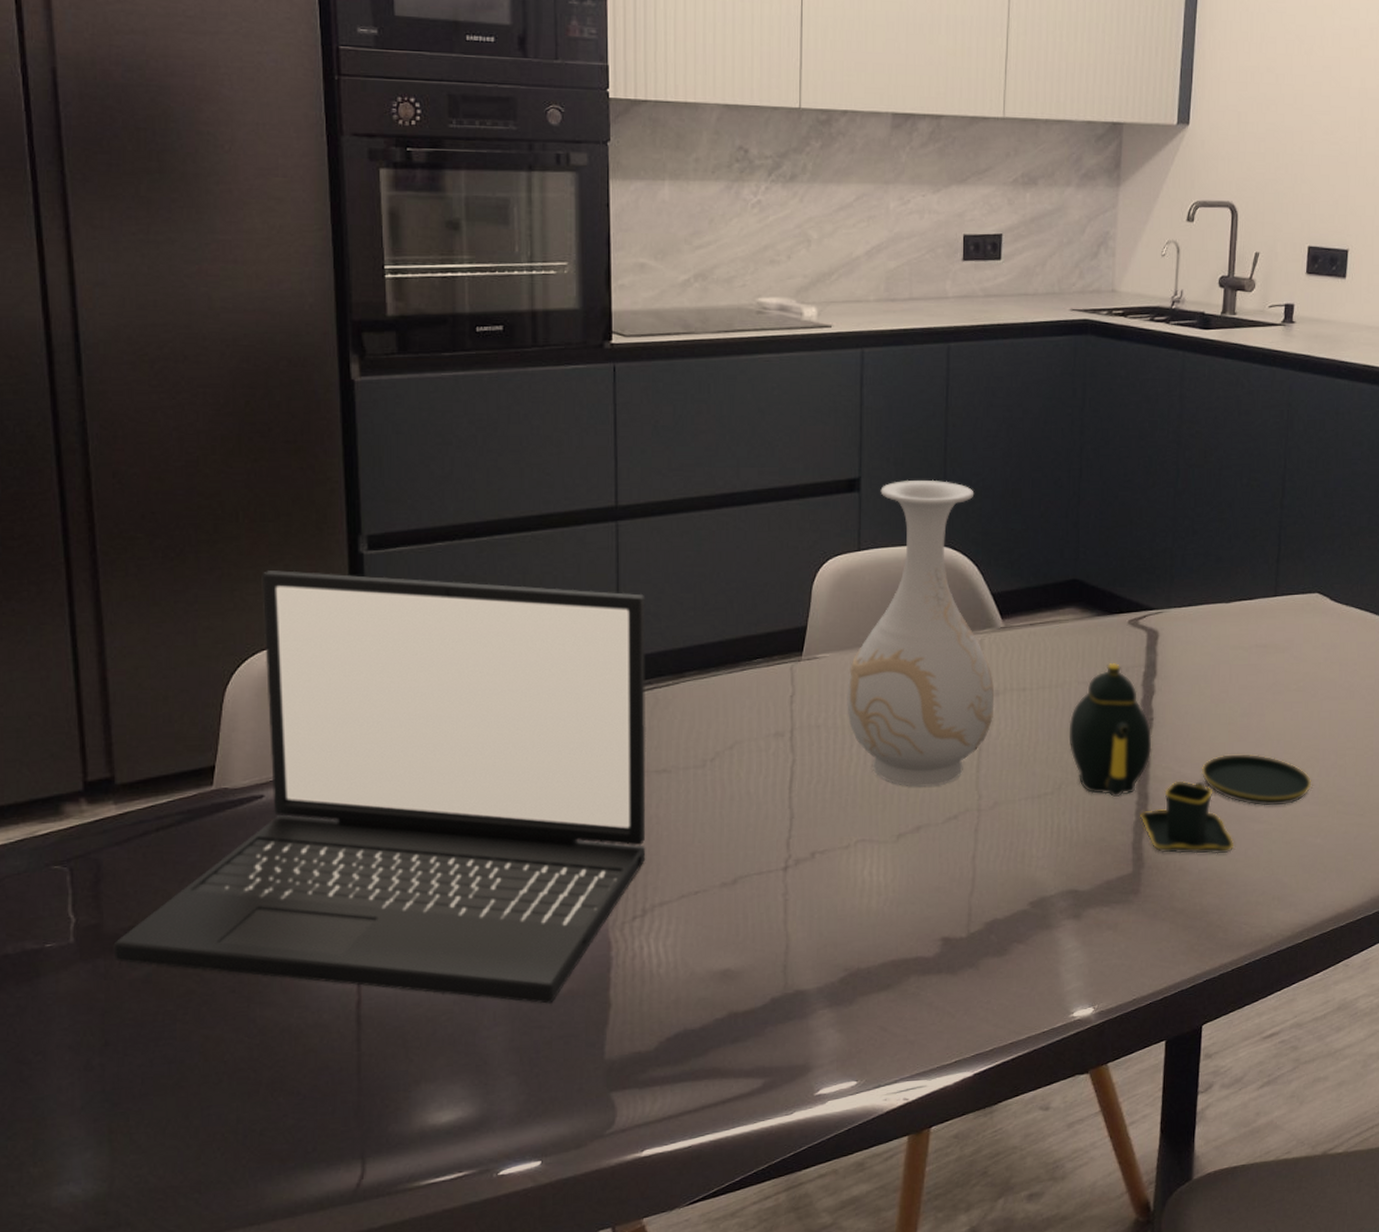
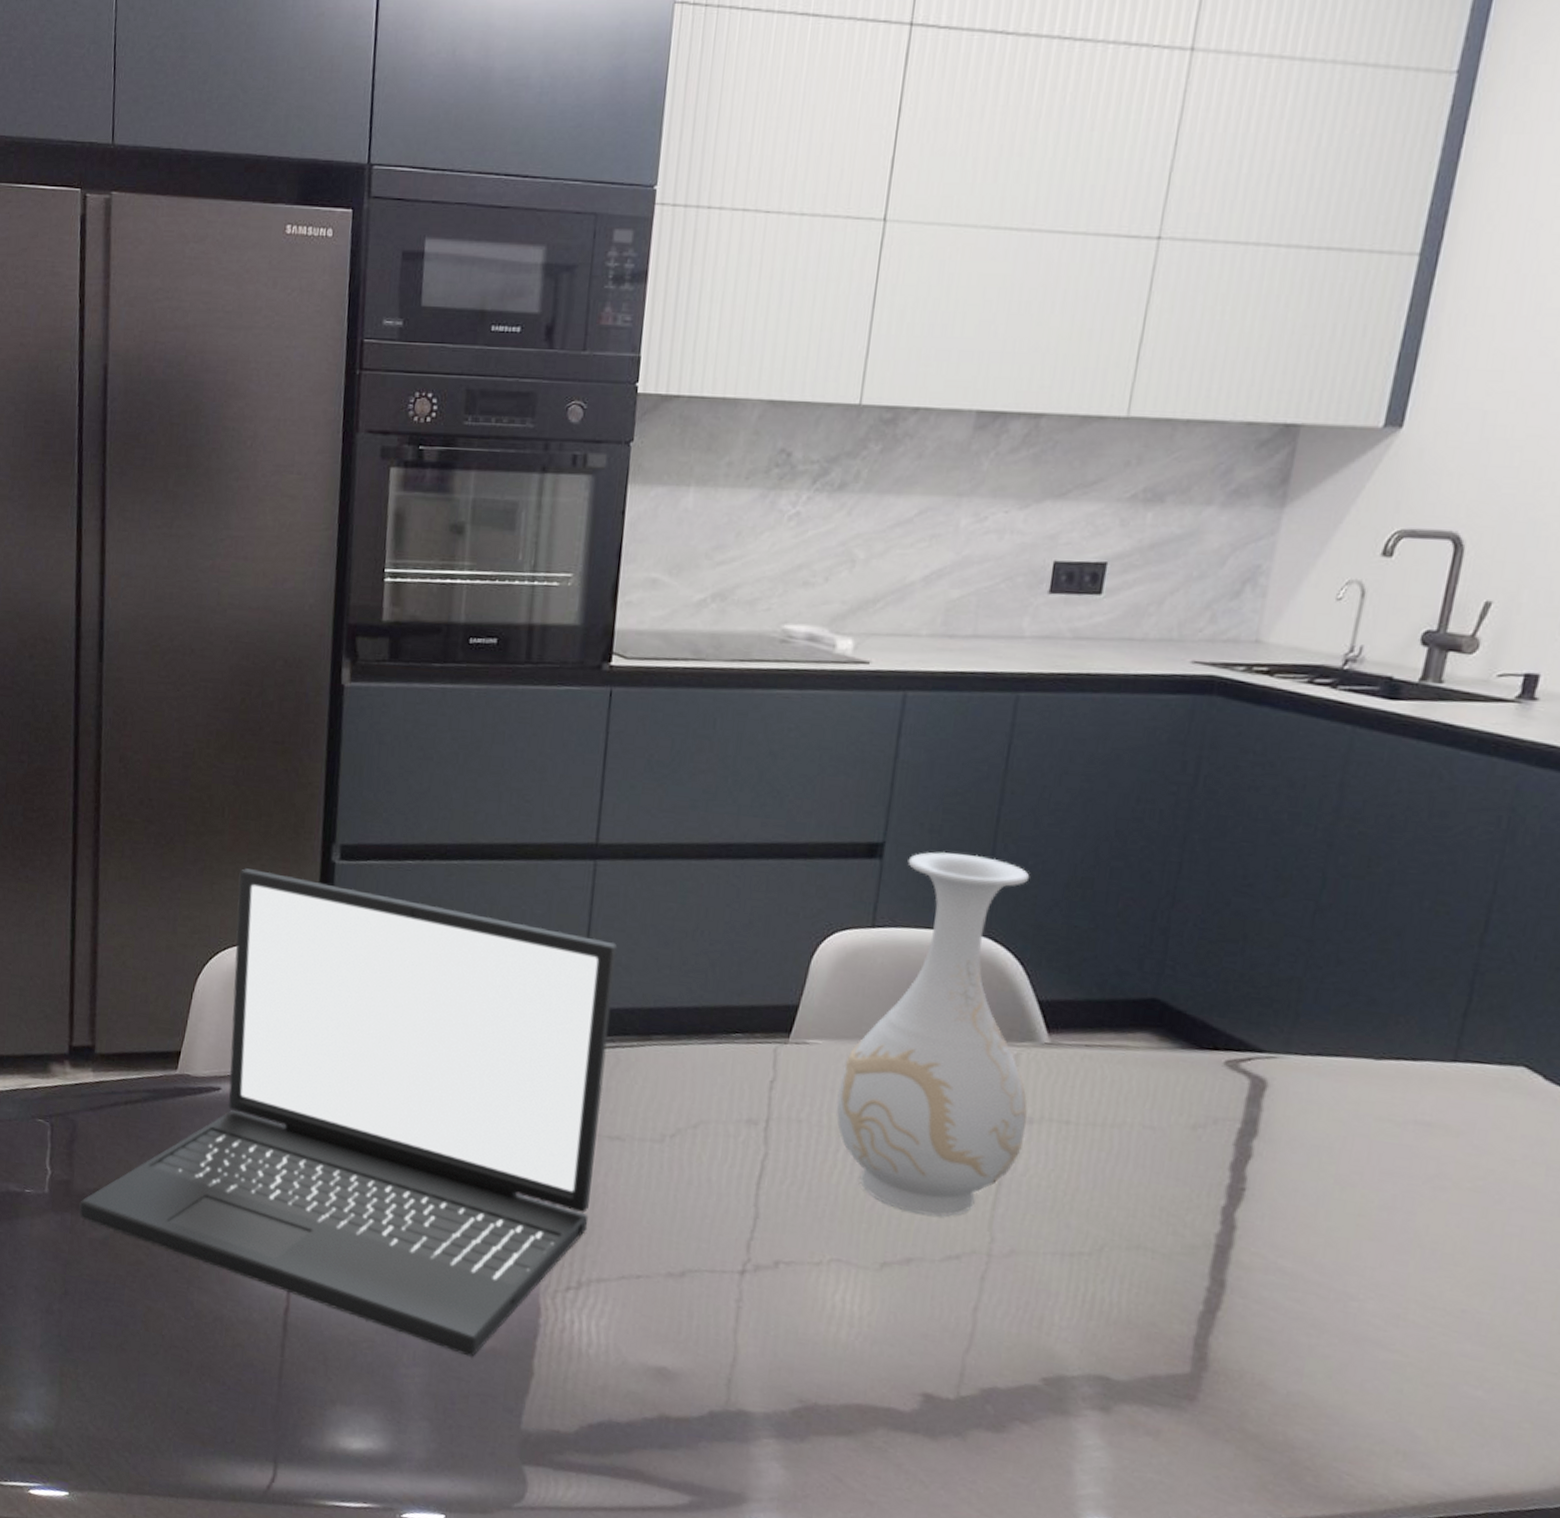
teapot: present [1069,662,1312,854] -> none [1120,1109,1480,1379]

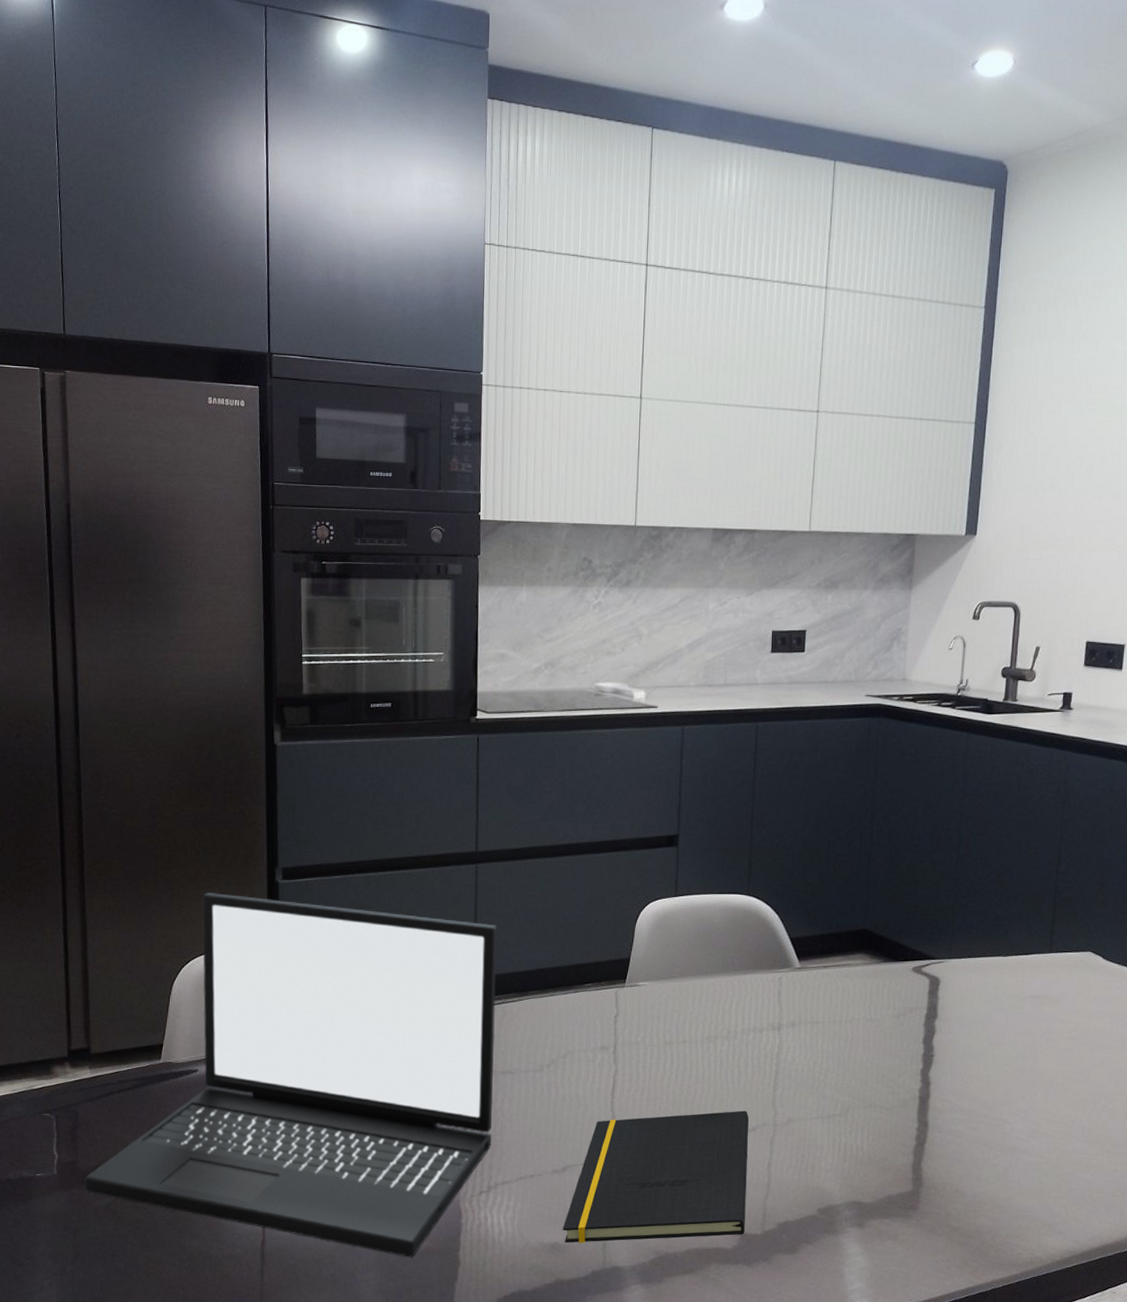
notepad: none [673,1216,952,1397] -> present [562,1110,749,1243]
vase: present [836,852,1030,1216] -> none [662,838,791,1101]

